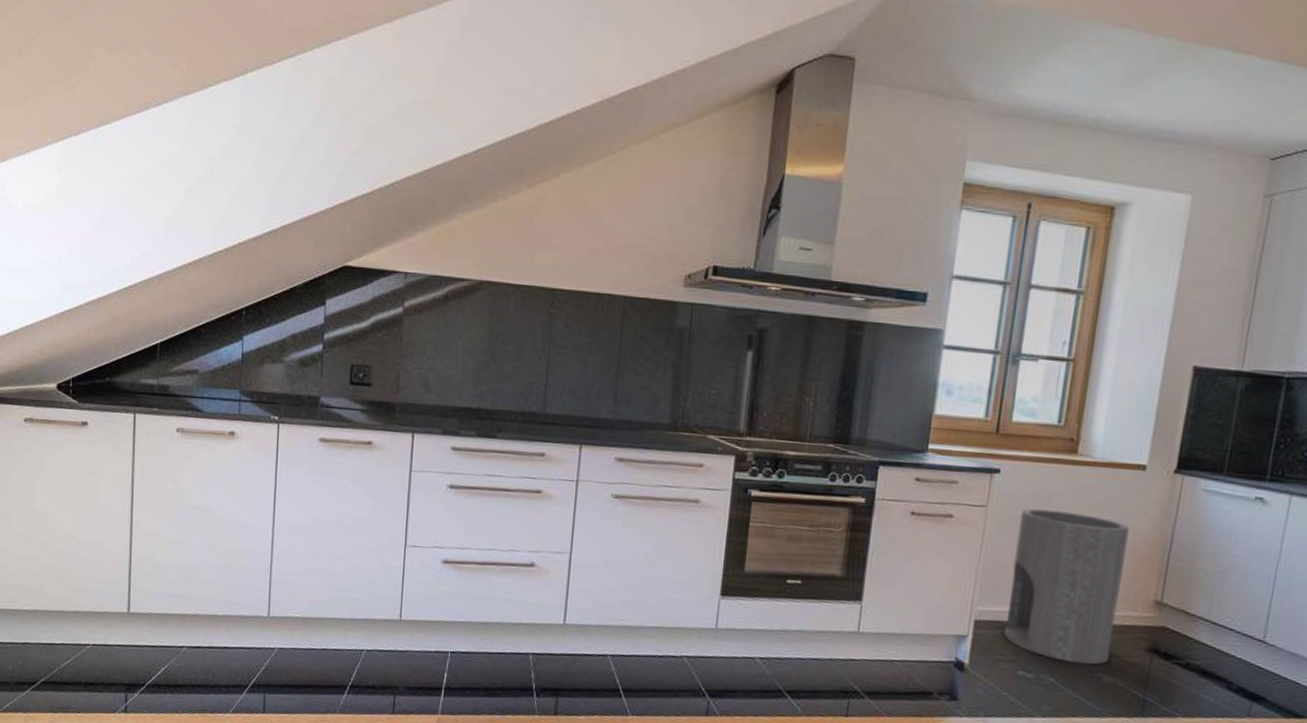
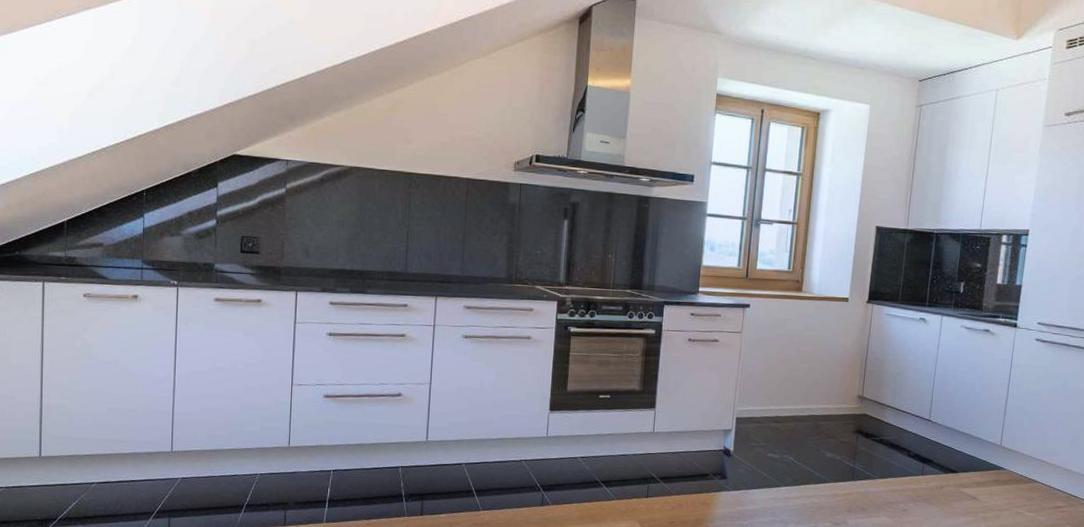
trash can: present [1003,508,1130,665] -> none [757,332,840,445]

